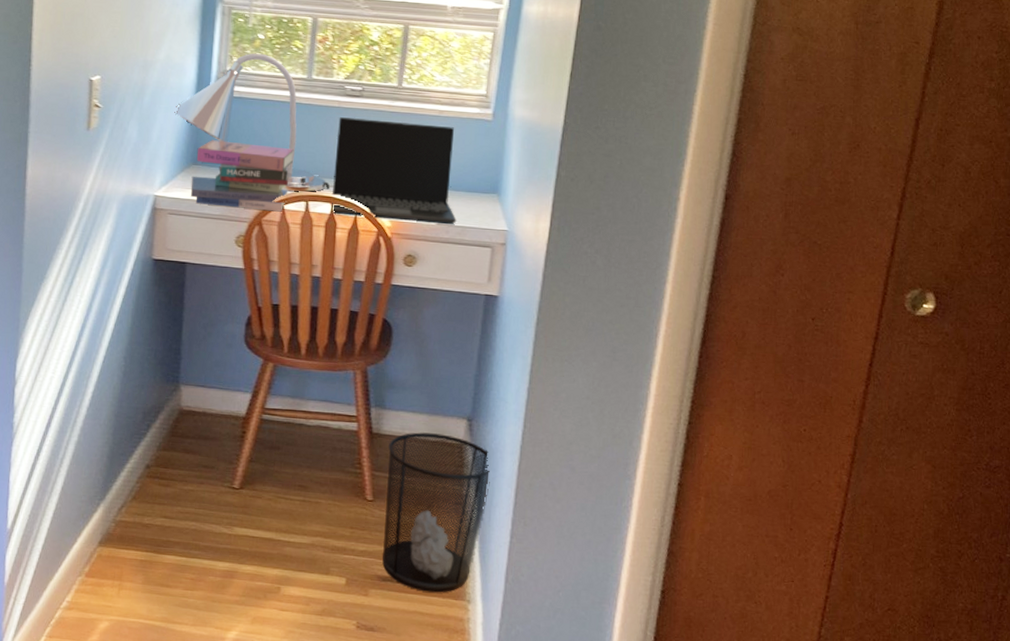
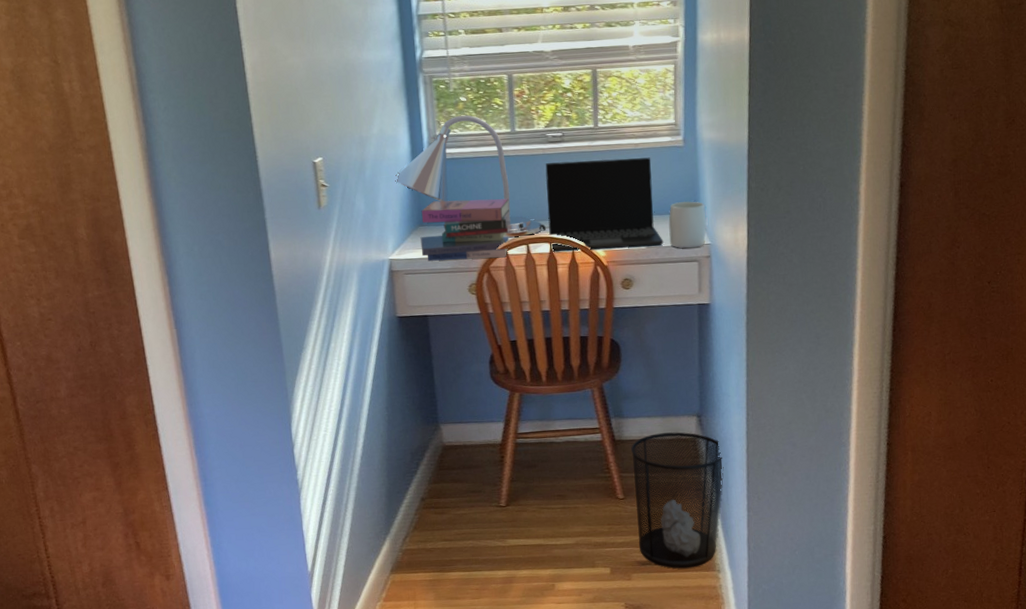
mug: none [463,180,507,233] -> present [668,201,707,249]

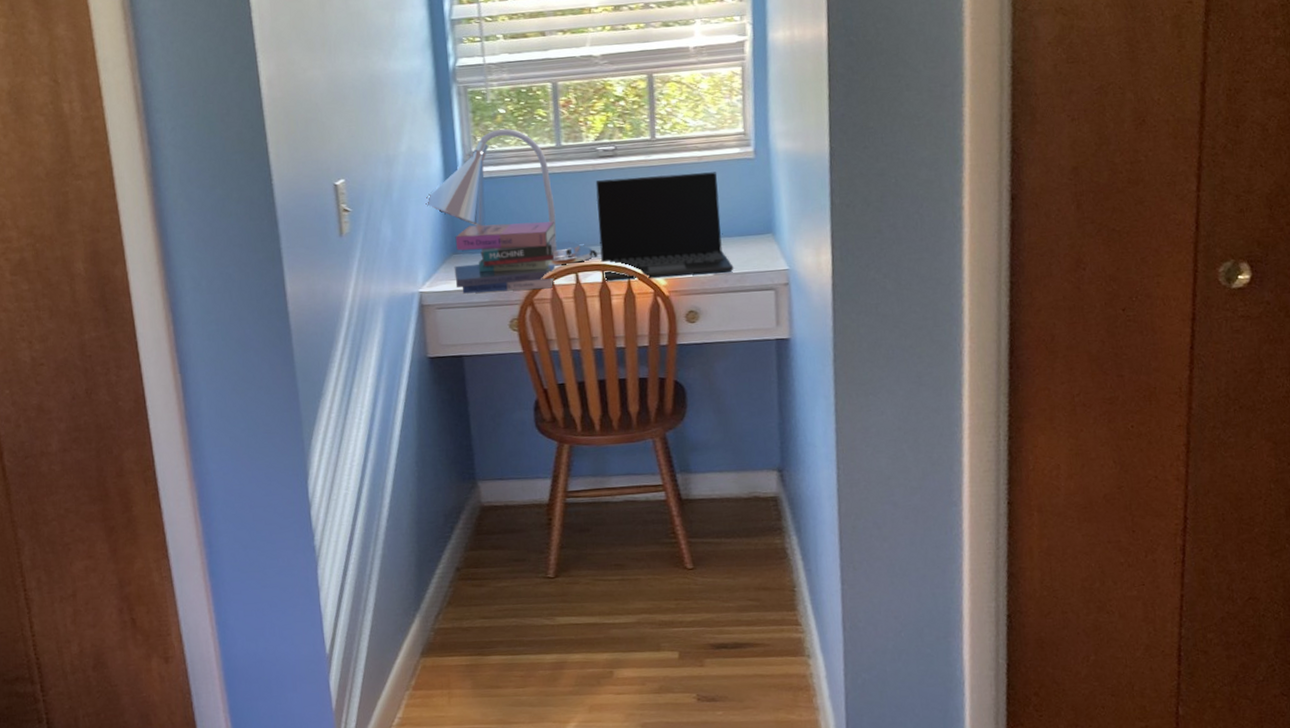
waste bin: present [631,432,724,569] -> none [700,489,812,653]
mug: present [668,201,707,249] -> none [739,220,784,275]

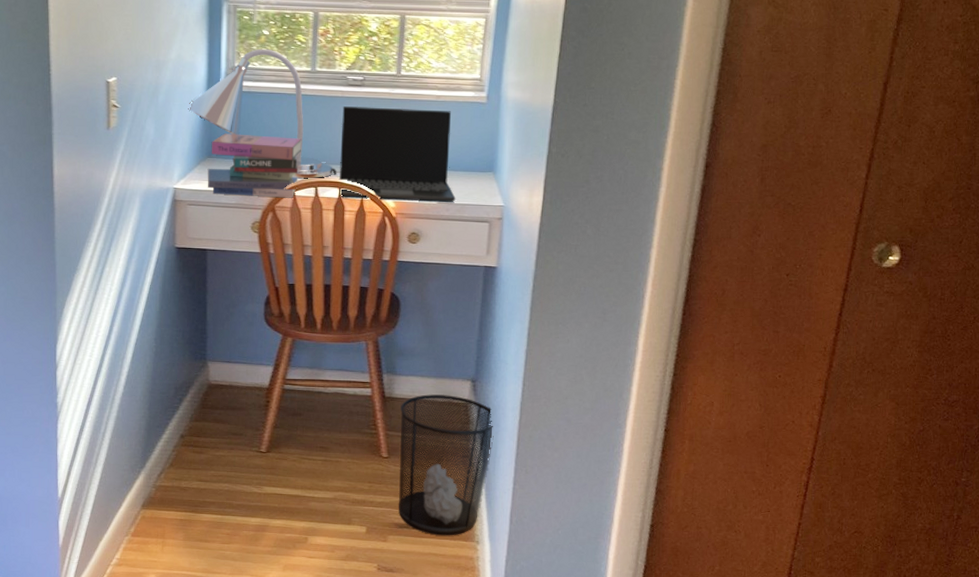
waste bin: none [700,489,812,653] -> present [398,394,494,536]

